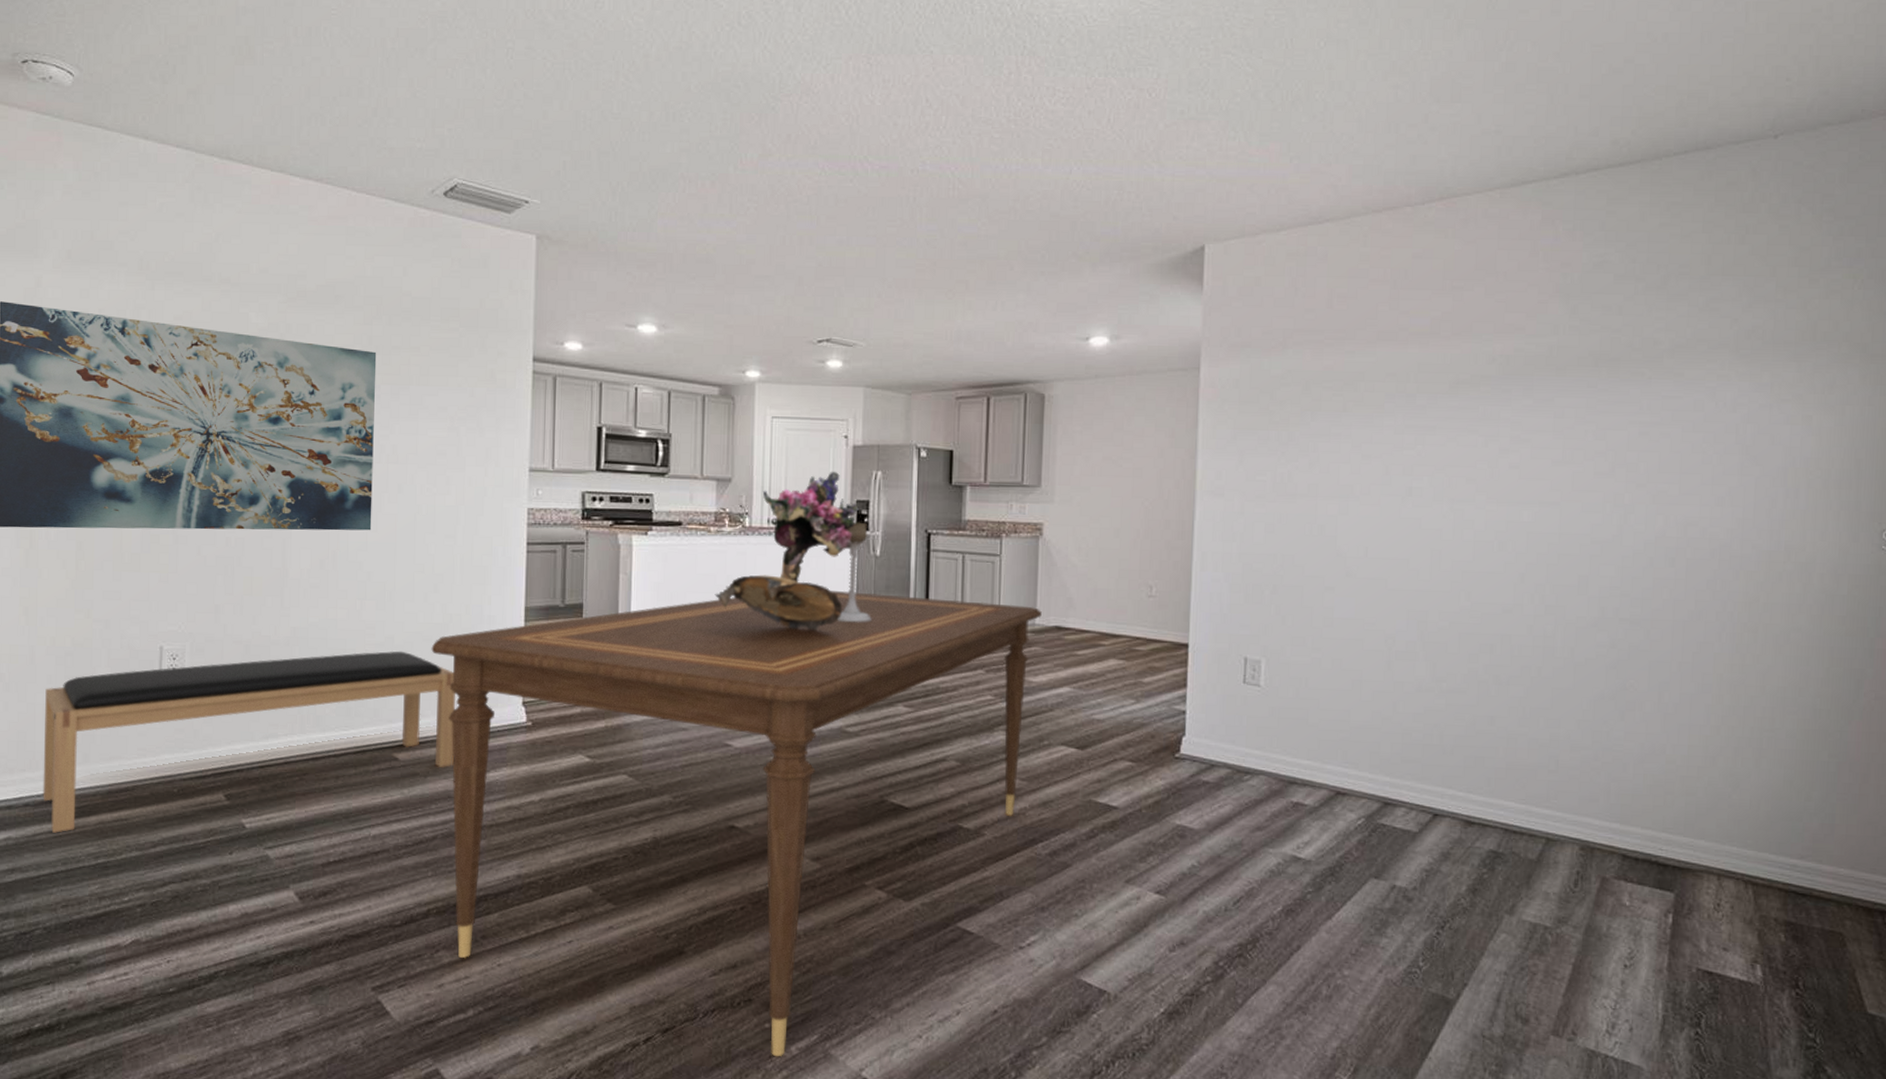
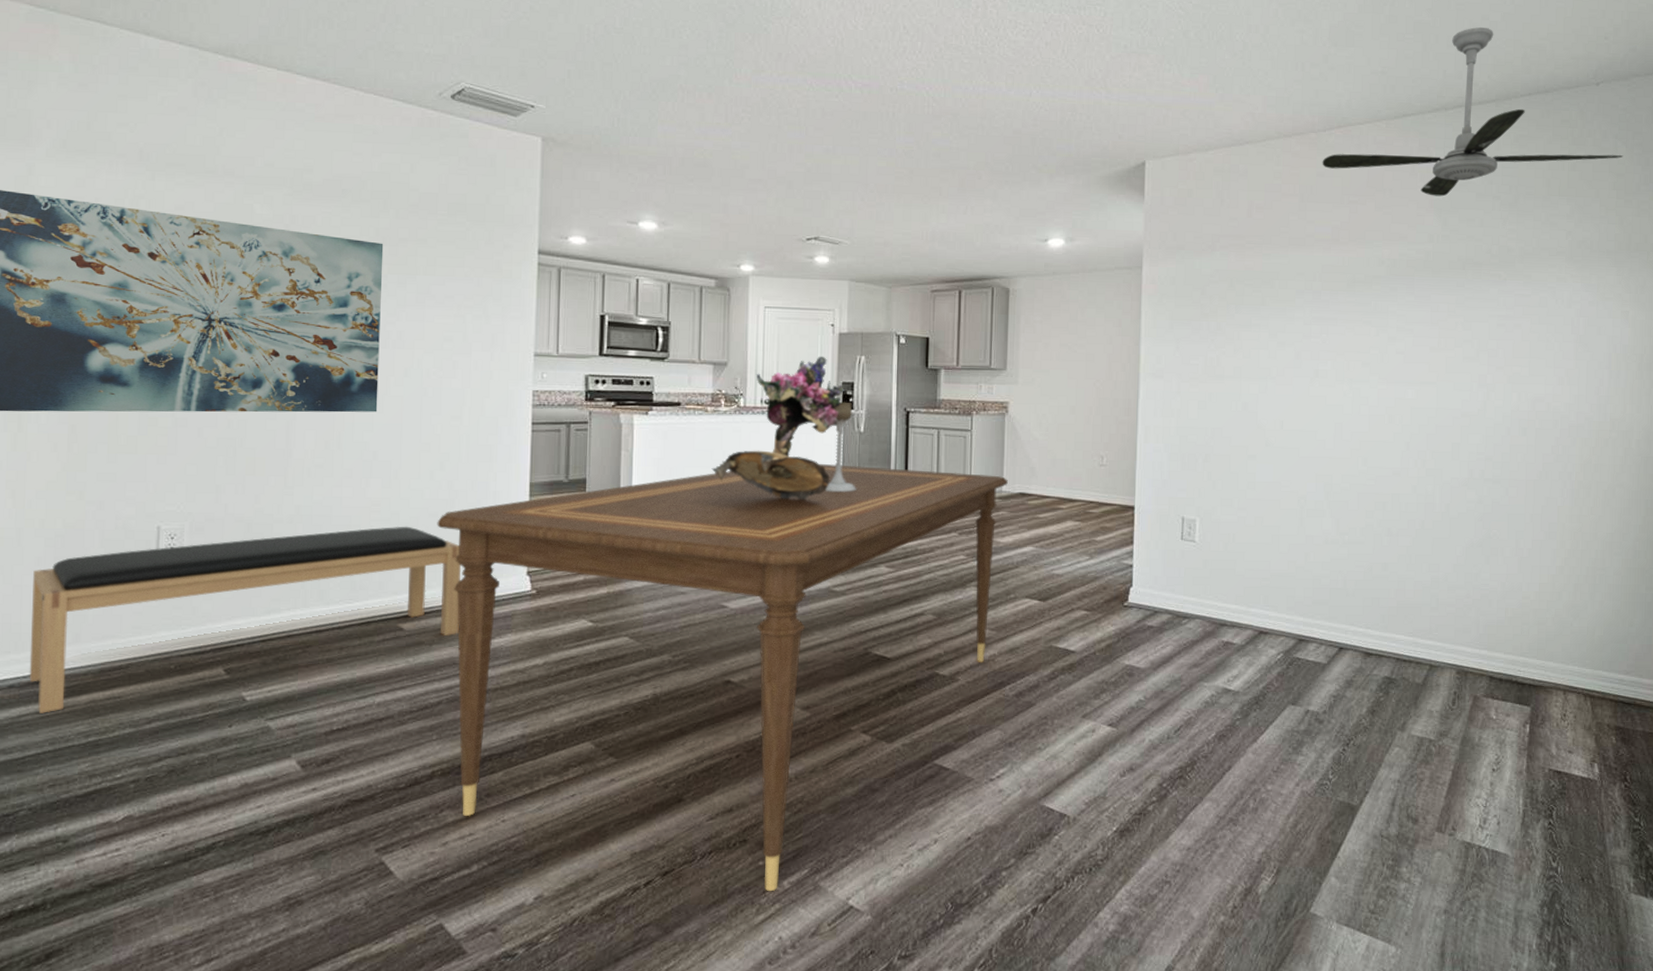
ceiling fan: none [1419,73,1809,279] -> present [1322,27,1623,197]

